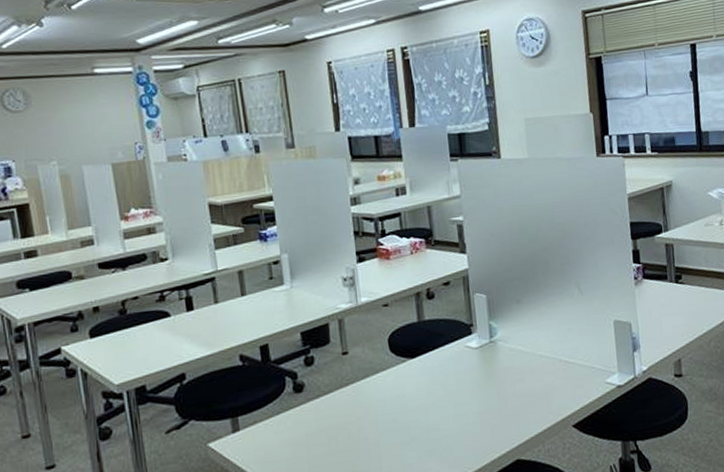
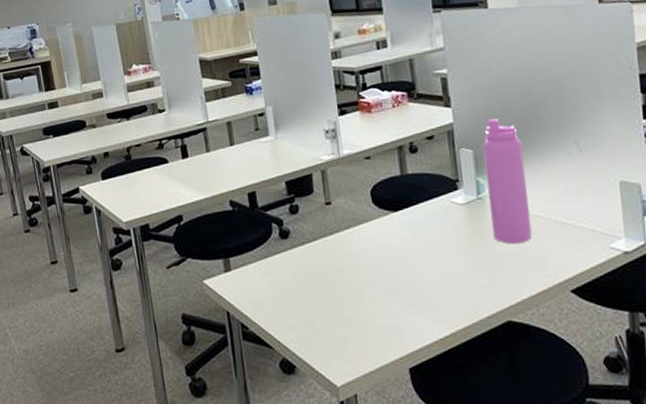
water bottle: none [495,263,539,385] -> present [483,118,532,244]

